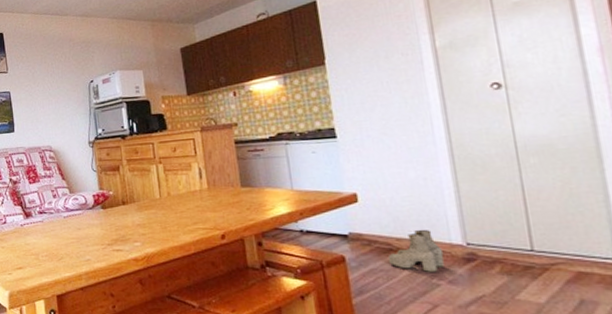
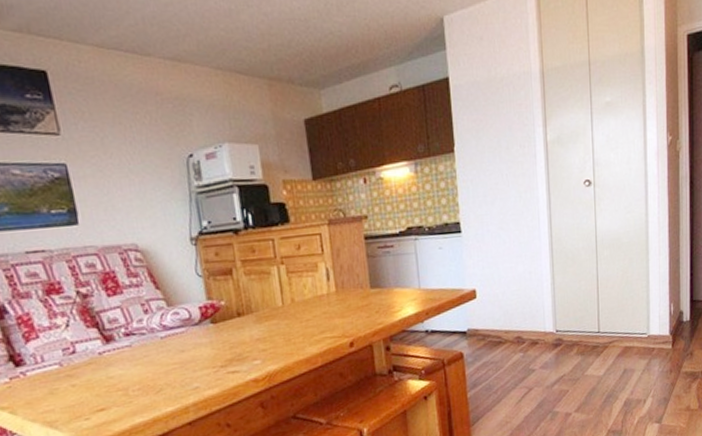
boots: present [387,230,444,272] -> none [497,321,540,360]

